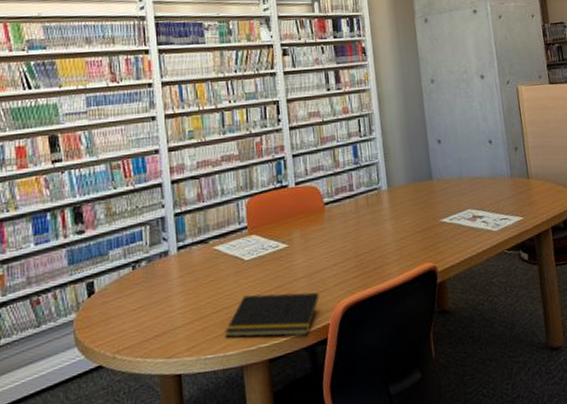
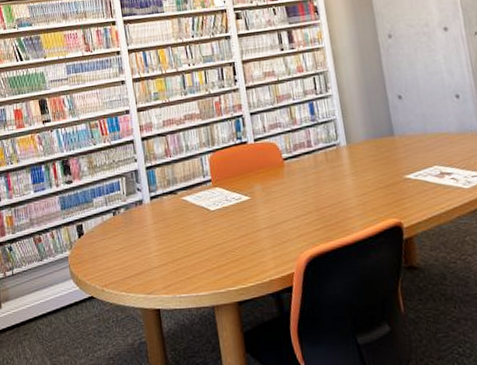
notepad: present [225,292,319,338] -> none [196,241,283,282]

